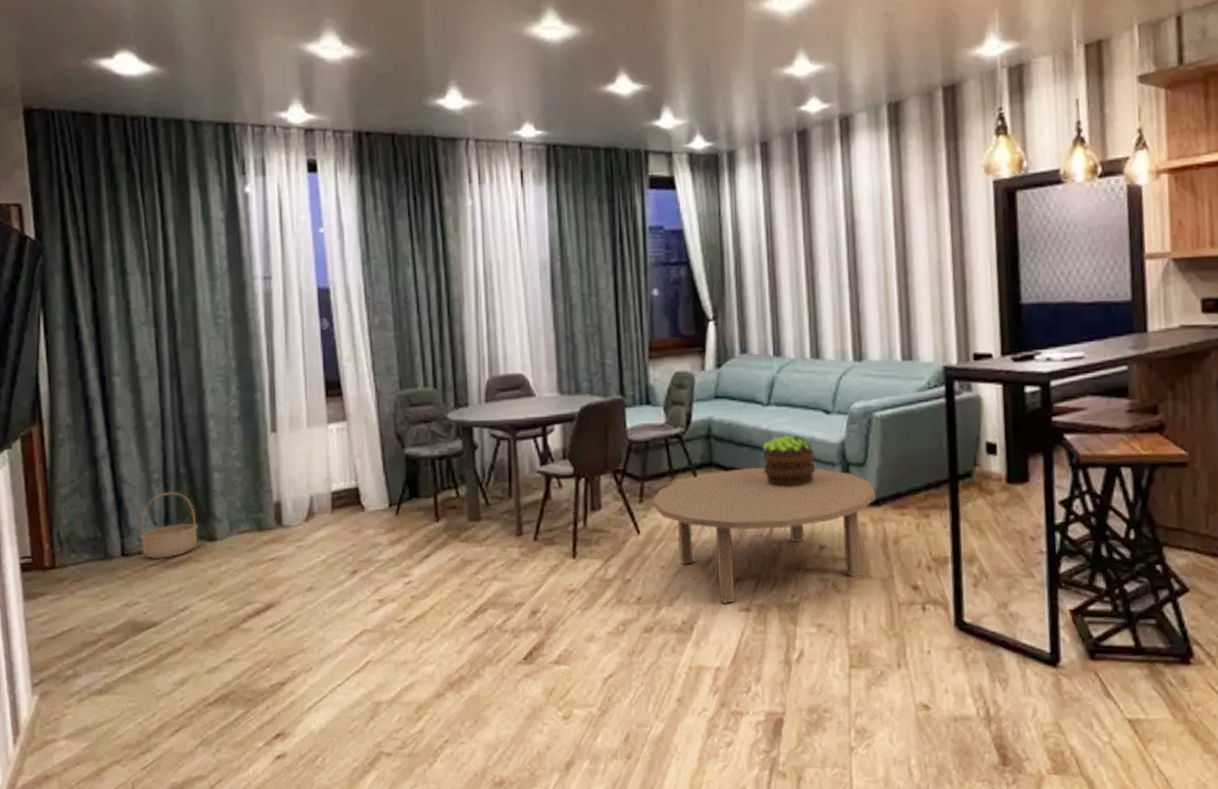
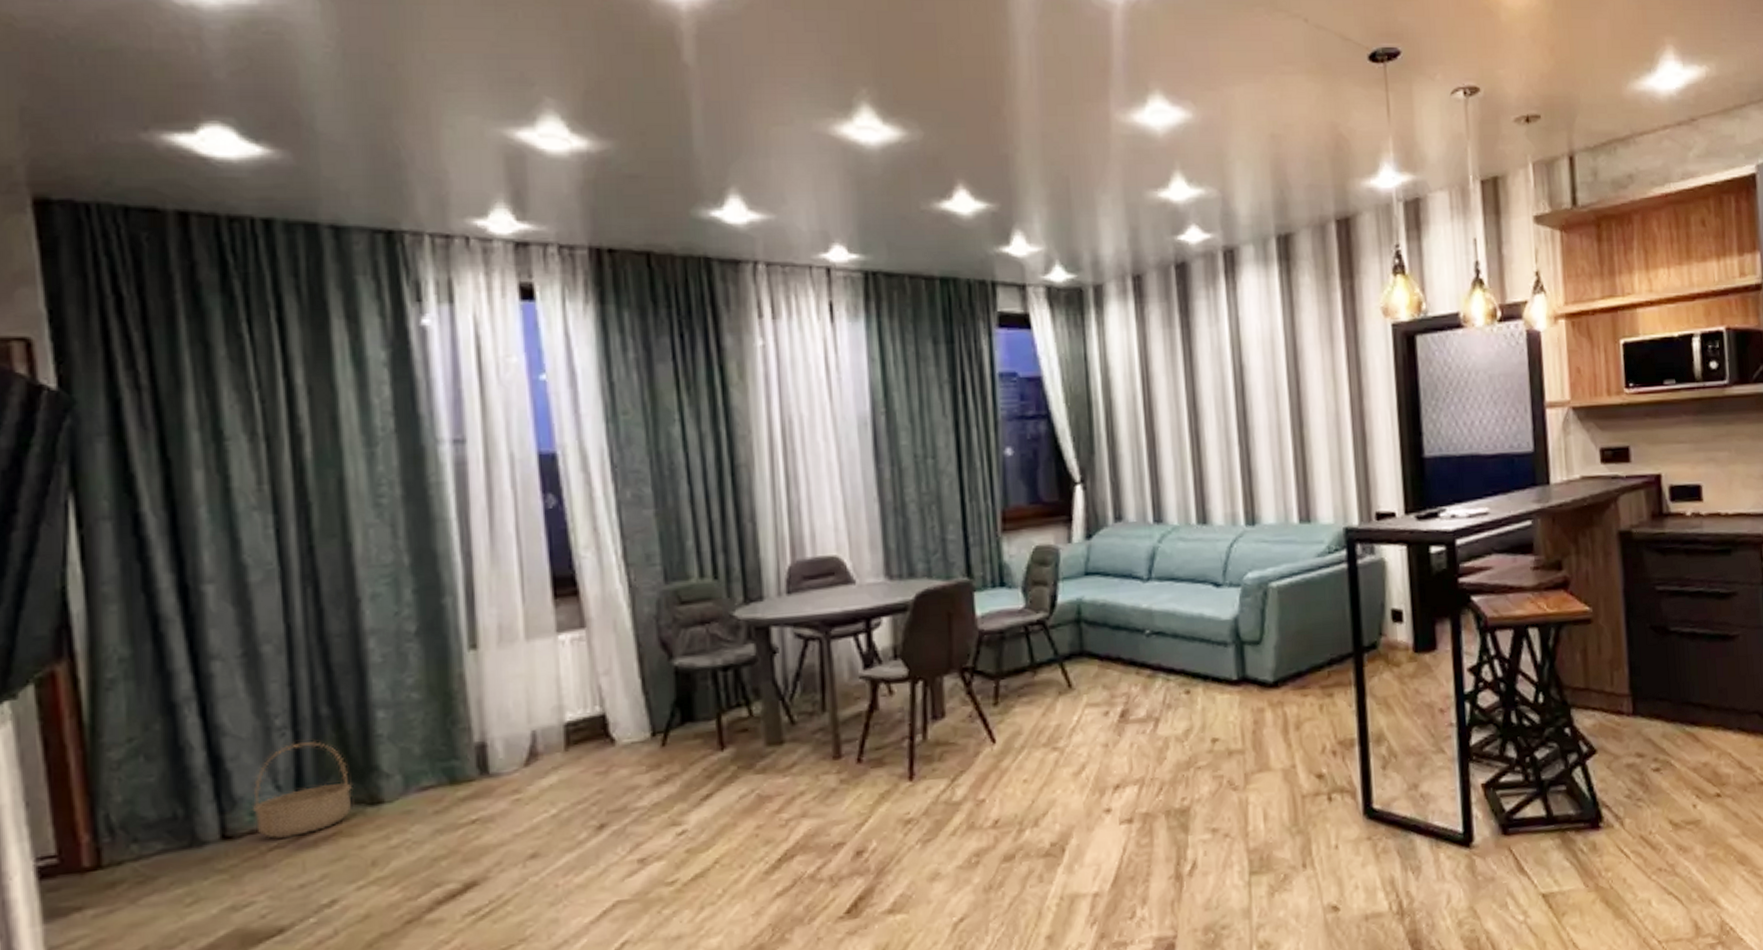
coffee table: present [653,467,877,604] -> none [1011,650,1275,817]
potted plant: present [762,434,816,488] -> none [1142,612,1206,675]

